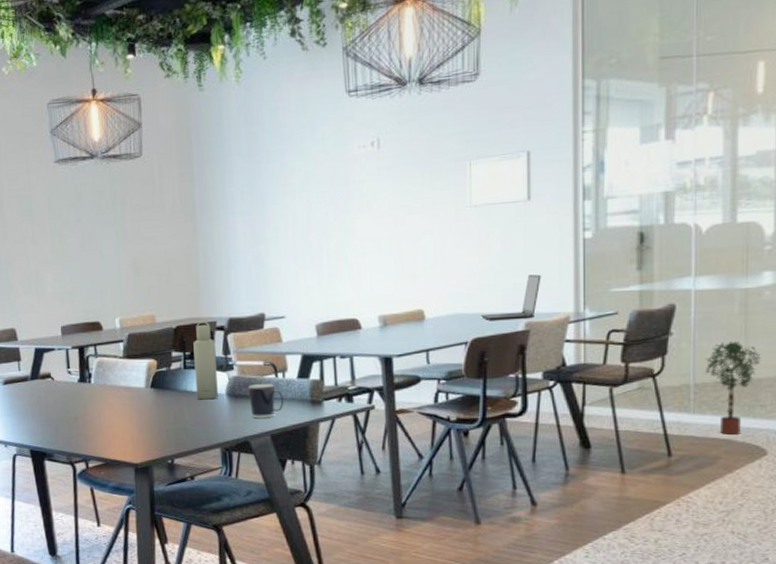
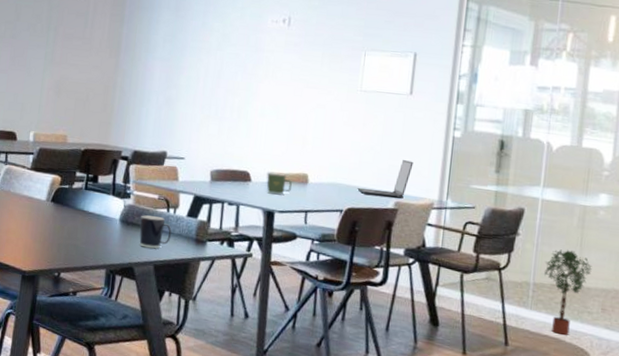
bottle: present [193,321,218,400] -> none [92,148,118,223]
mug: none [379,315,407,338] -> present [267,172,292,195]

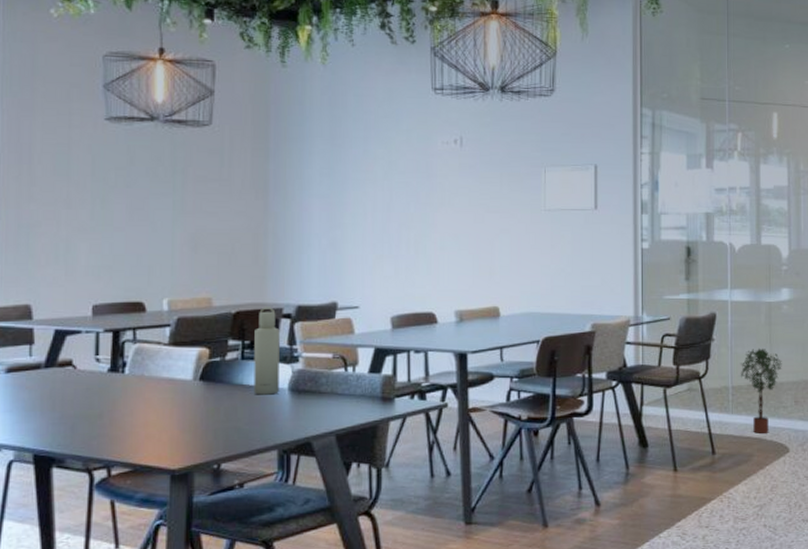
bottle: none [92,148,118,223] -> present [253,307,280,395]
mug: present [139,215,172,249] -> none [314,377,352,417]
mug: present [267,172,292,195] -> none [455,310,482,334]
laptop: present [357,160,414,199] -> none [552,279,606,321]

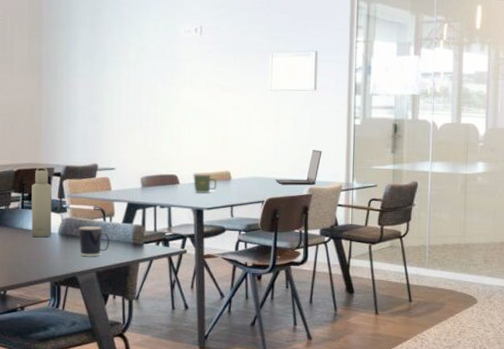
mug: none [314,377,352,417] -> present [79,225,110,257]
mug: none [455,310,482,334] -> present [194,174,216,193]
laptop: none [552,279,606,321] -> present [275,150,322,185]
potted tree: present [741,347,782,433] -> none [437,213,475,286]

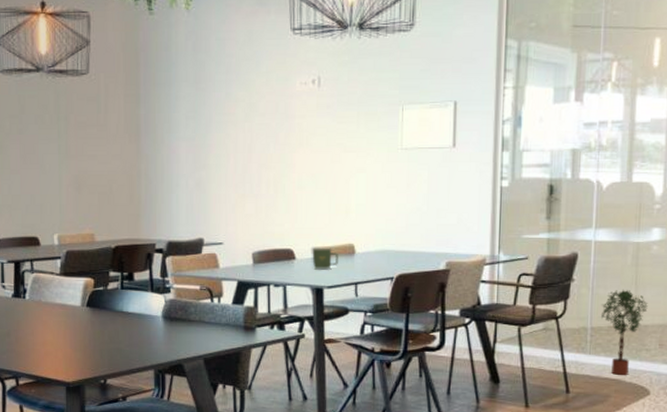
bottle: present [31,166,52,238] -> none [131,242,154,321]
mug: present [79,225,110,257] -> none [184,307,218,342]
laptop: present [275,150,322,185] -> none [406,218,462,259]
potted tree: none [437,213,475,286] -> present [601,289,648,375]

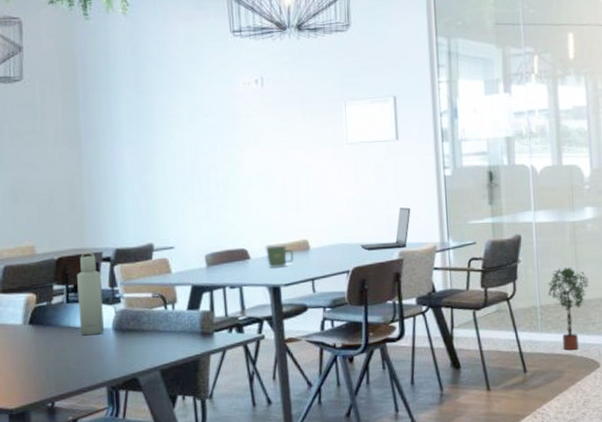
bottle: none [131,242,154,321] -> present [77,251,104,336]
laptop: none [406,218,462,259] -> present [360,207,411,251]

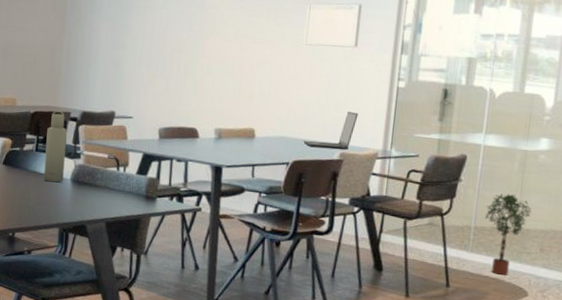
mug: present [266,245,293,268] -> none [214,128,239,150]

